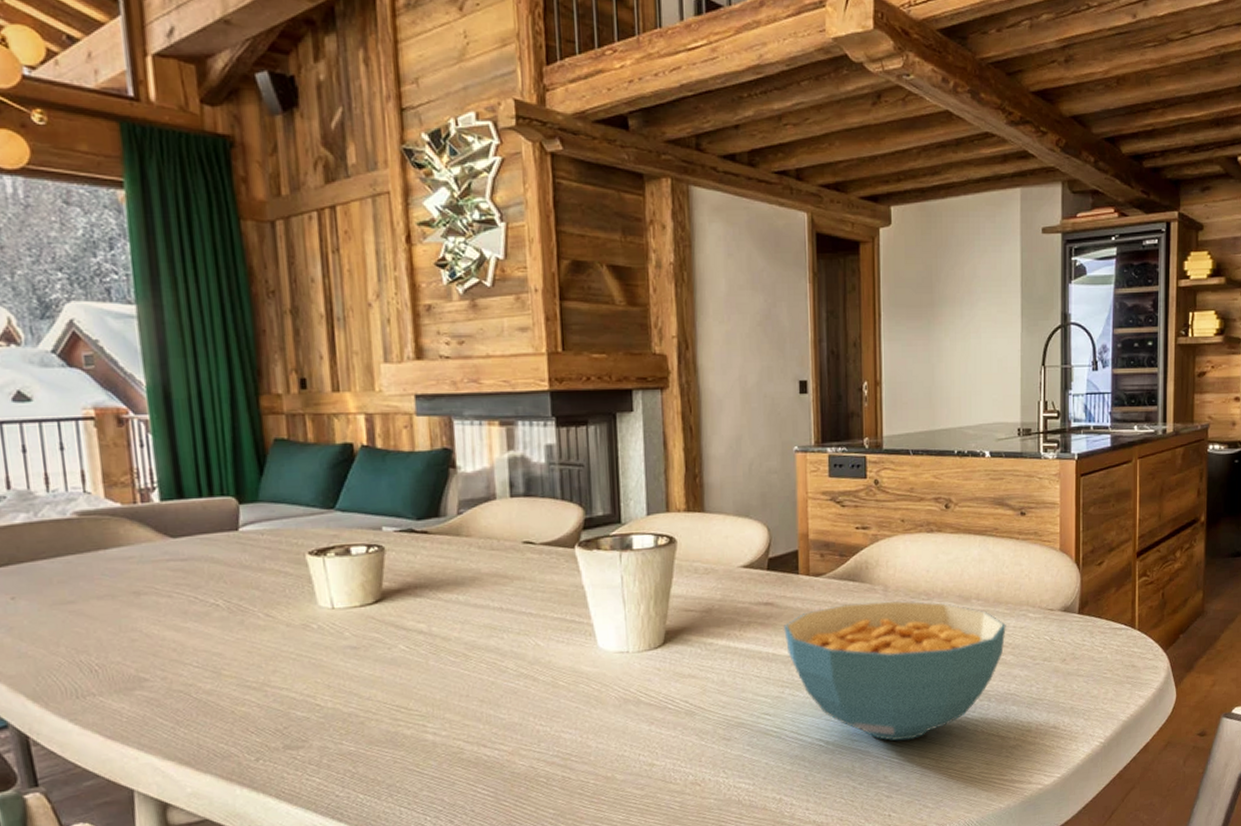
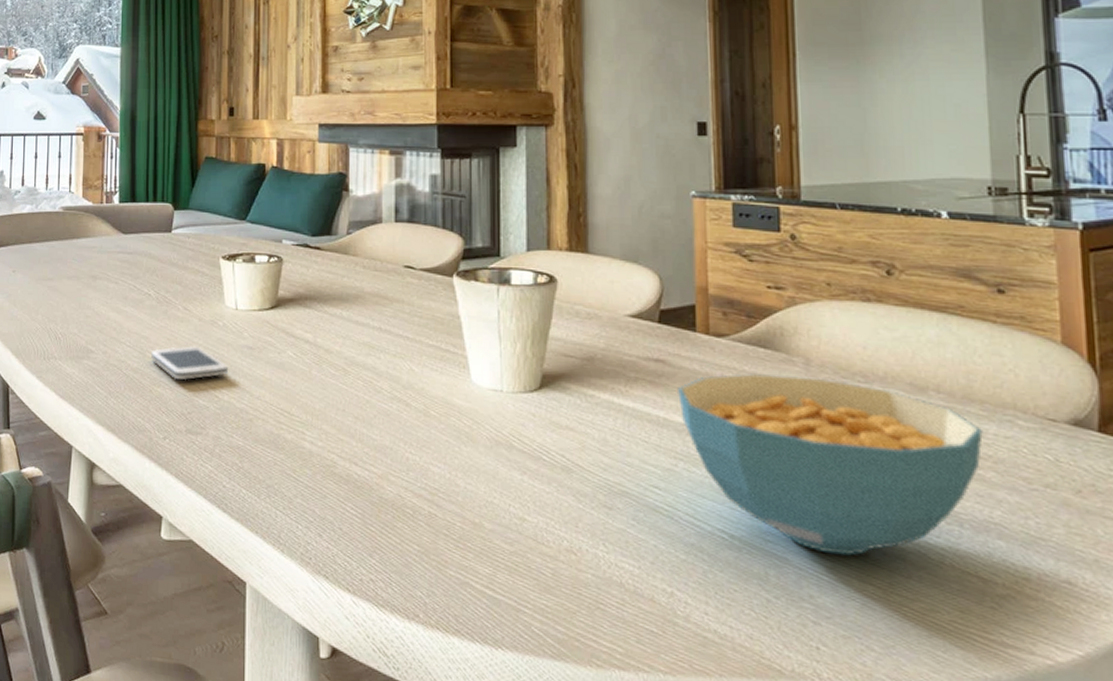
smartphone: none [228,655,330,696] -> present [151,346,229,381]

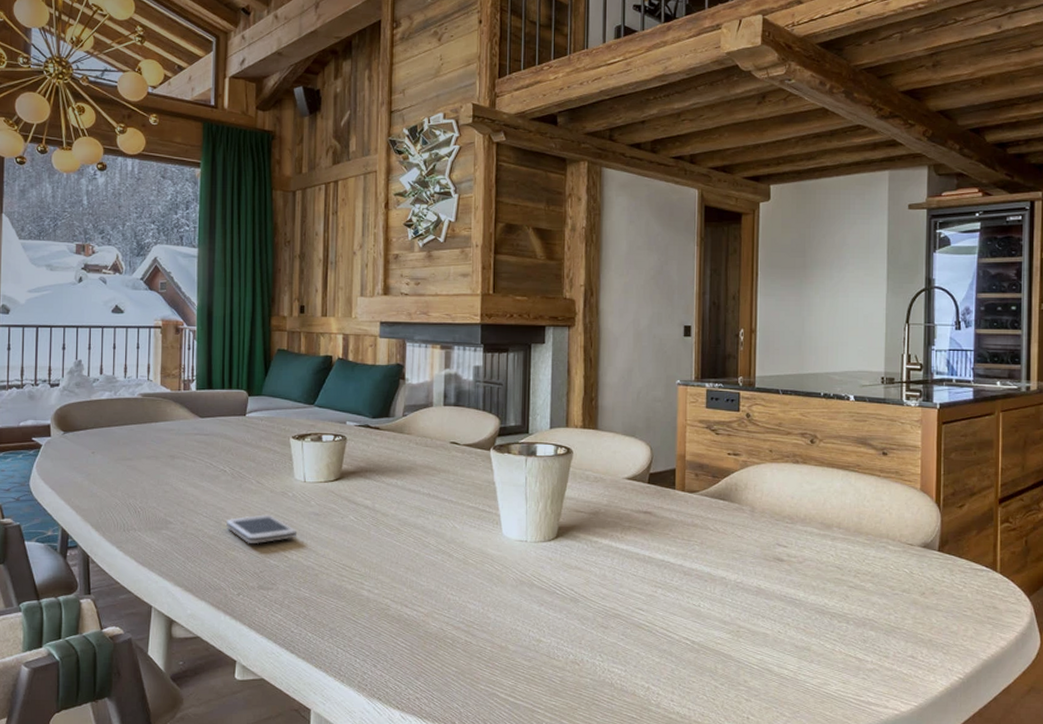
cereal bowl: present [678,372,983,556] -> none [660,519,866,650]

